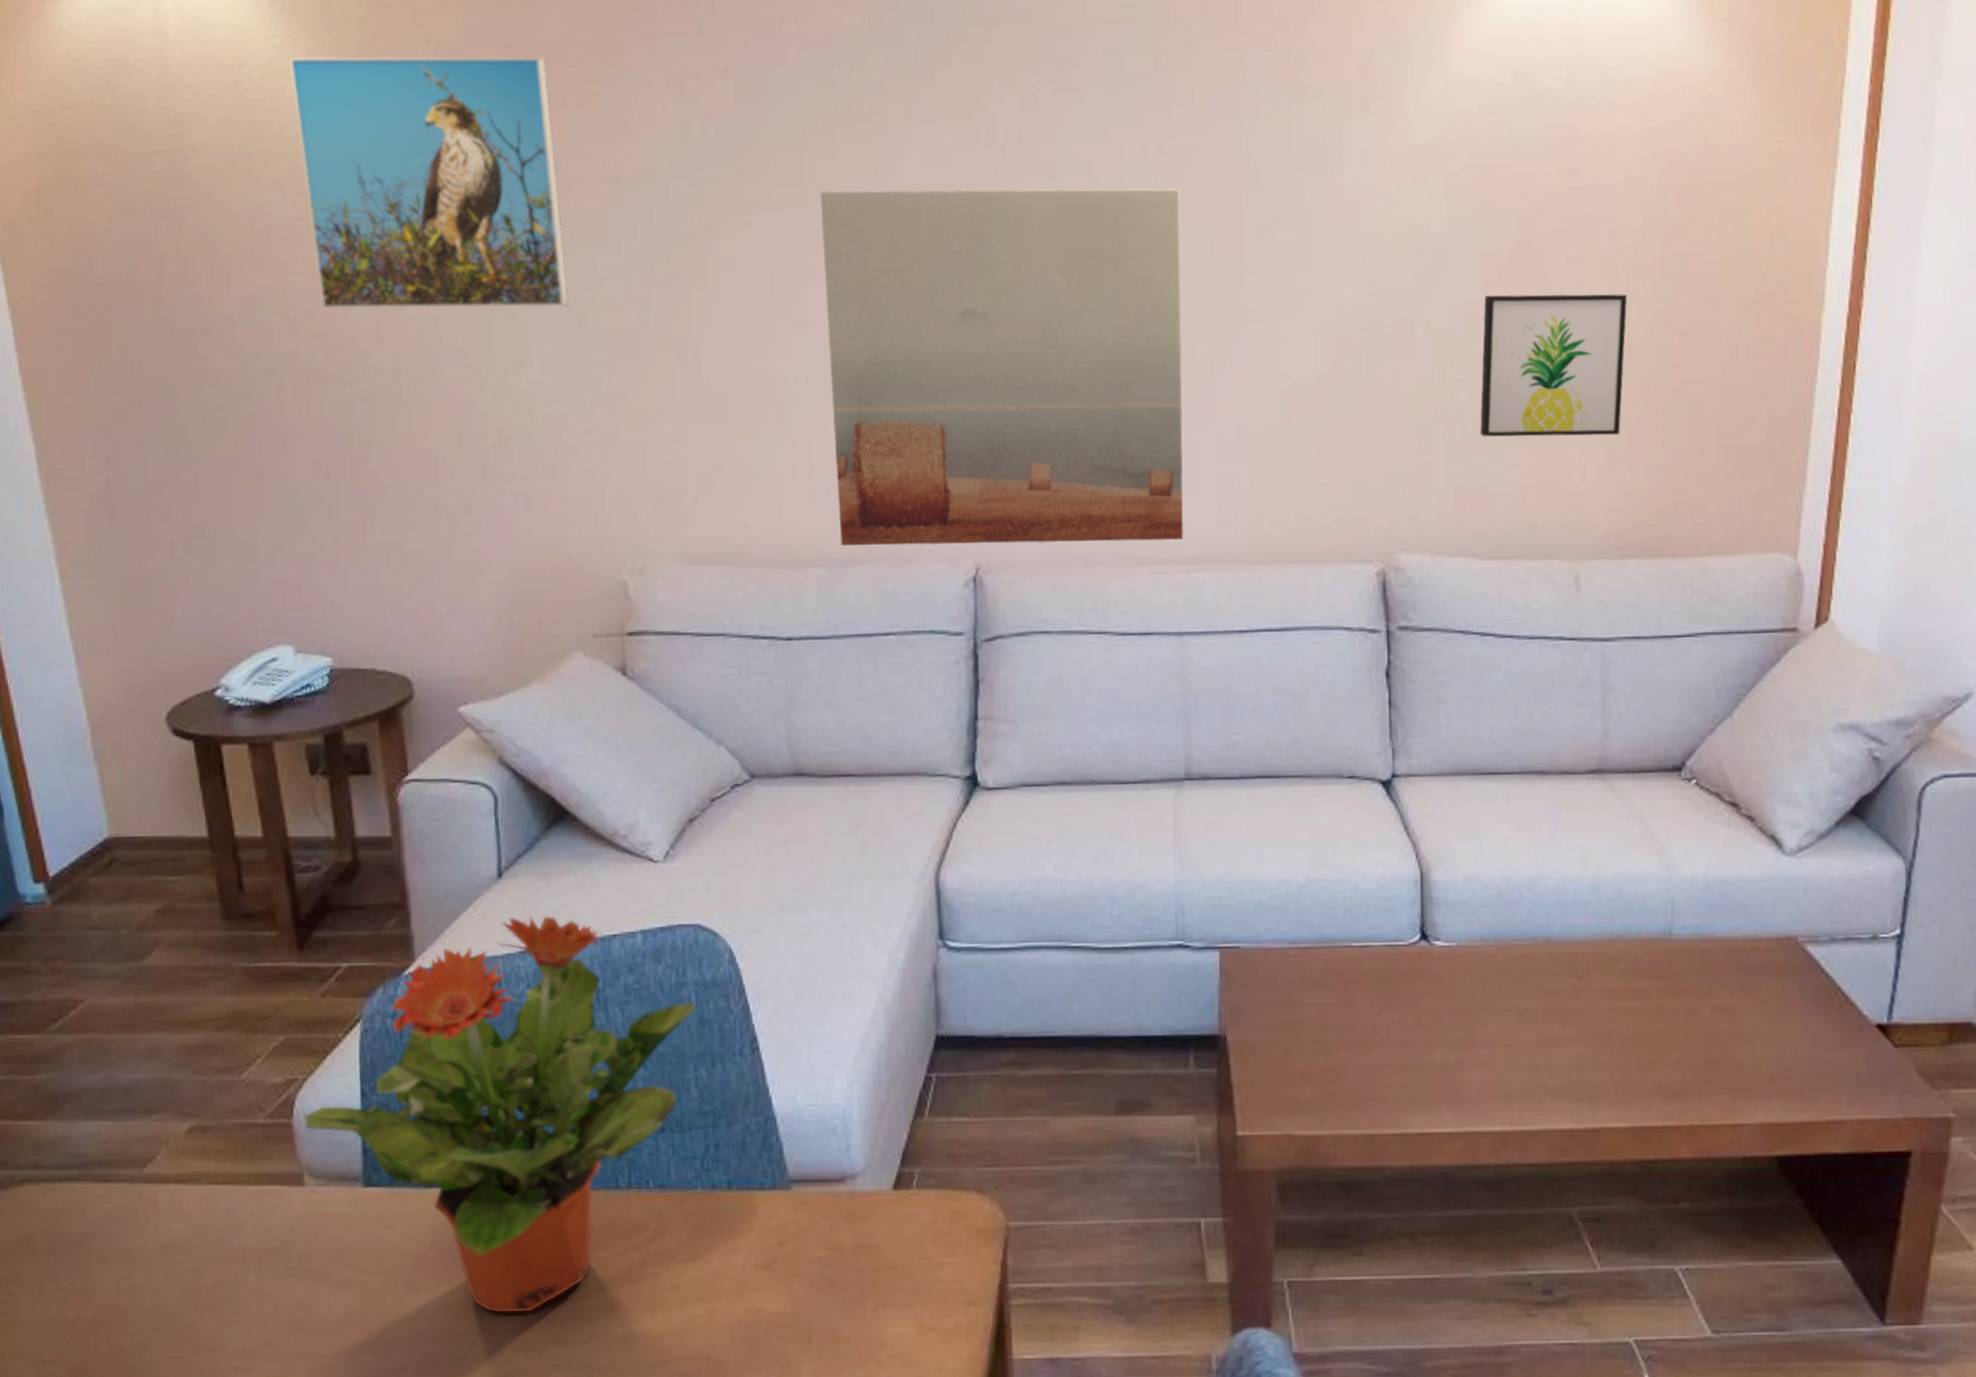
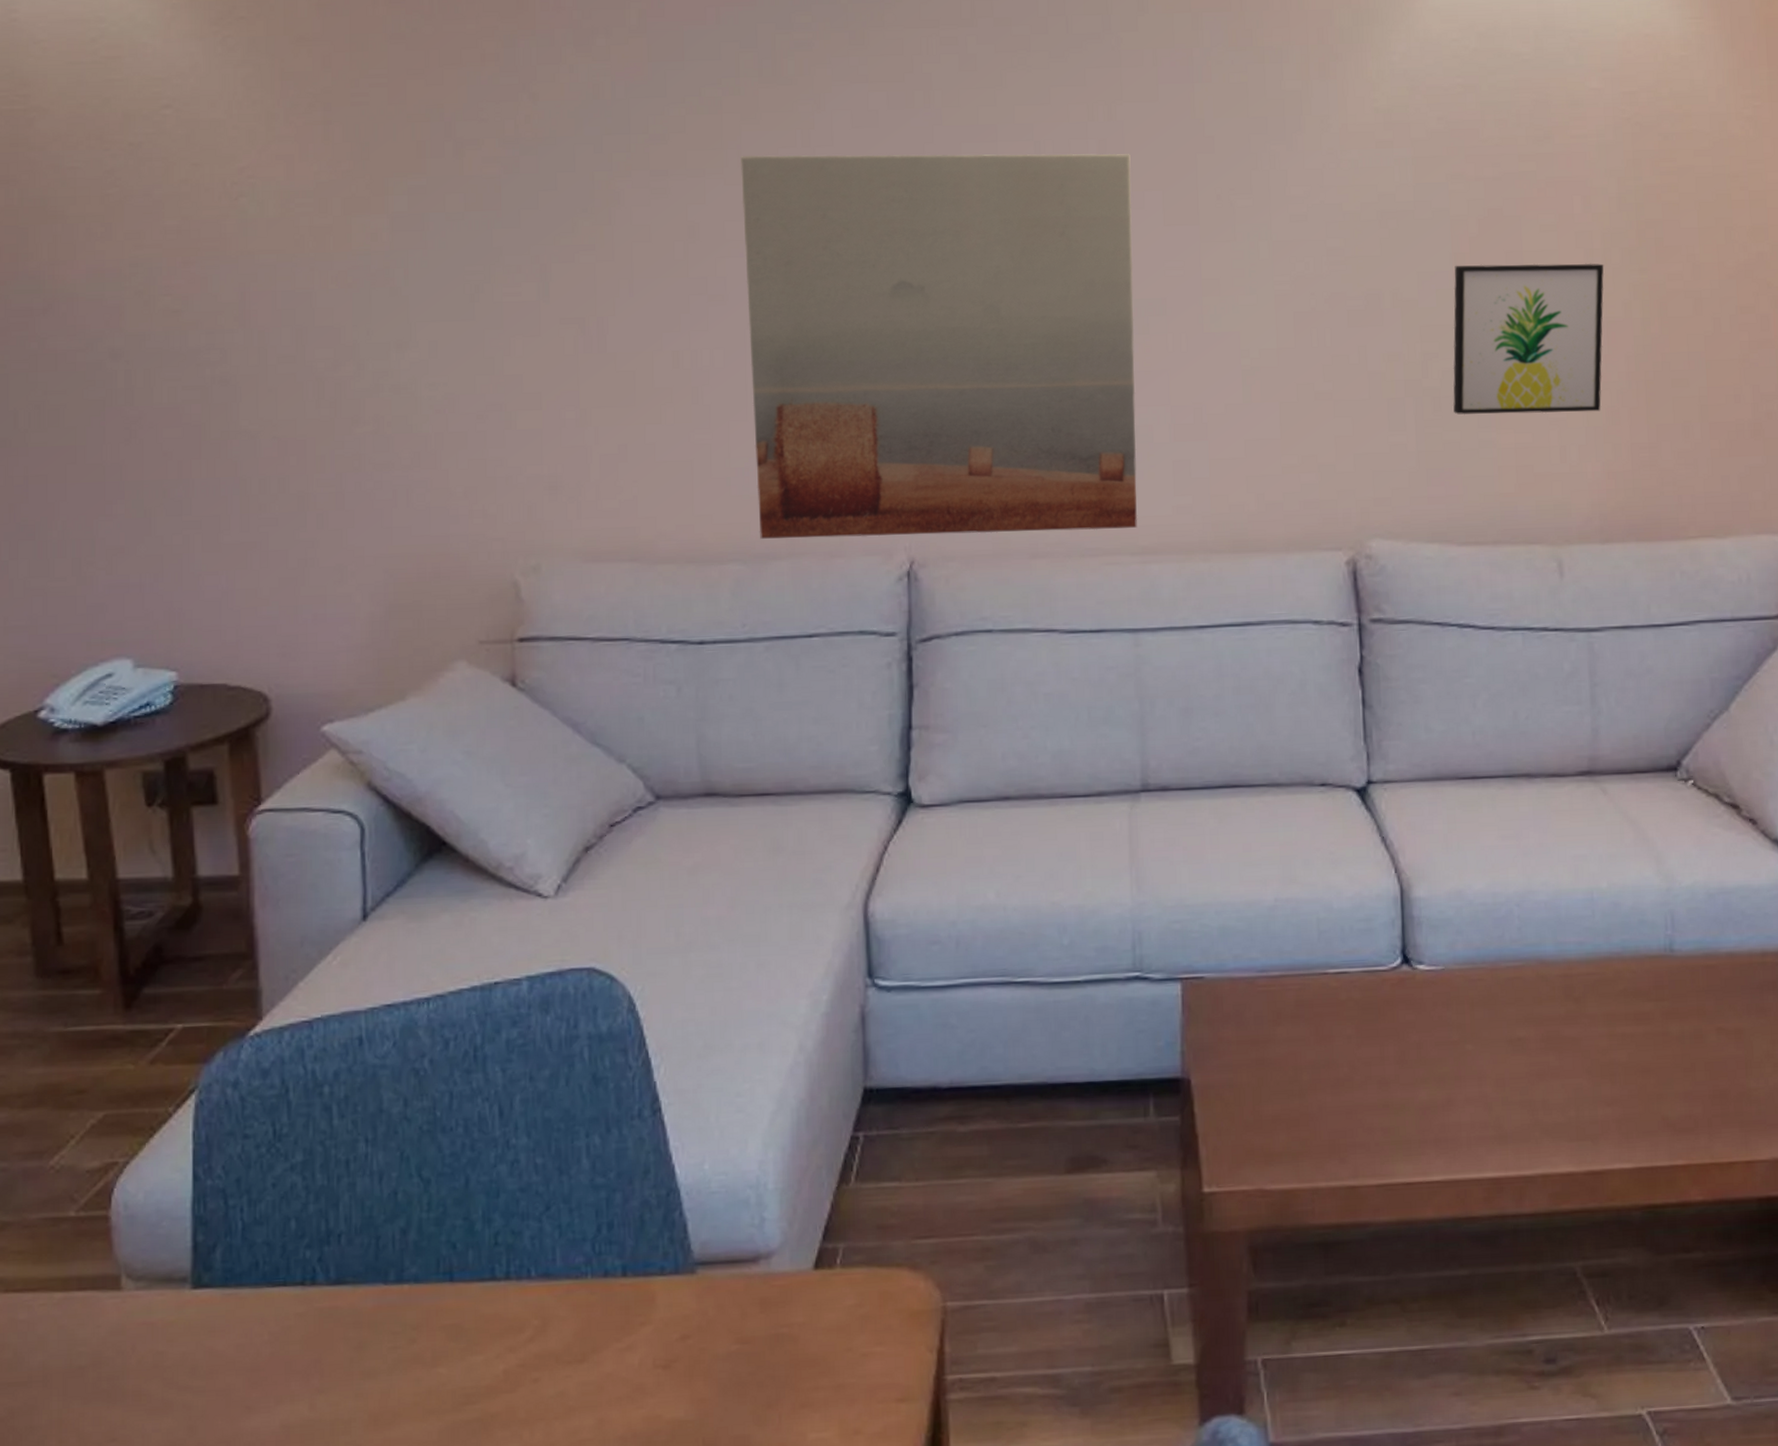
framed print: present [288,56,569,309] -> none [152,11,460,284]
potted plant: present [304,915,696,1314] -> none [124,962,589,1435]

